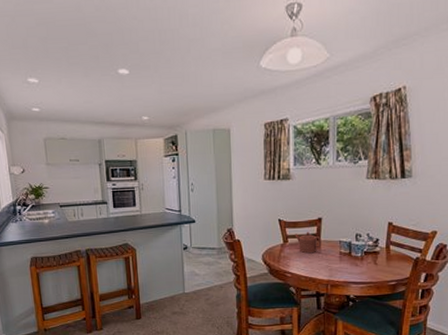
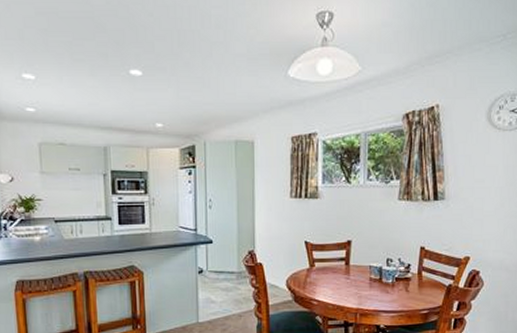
teapot: present [295,232,322,253] -> none [322,256,351,278]

